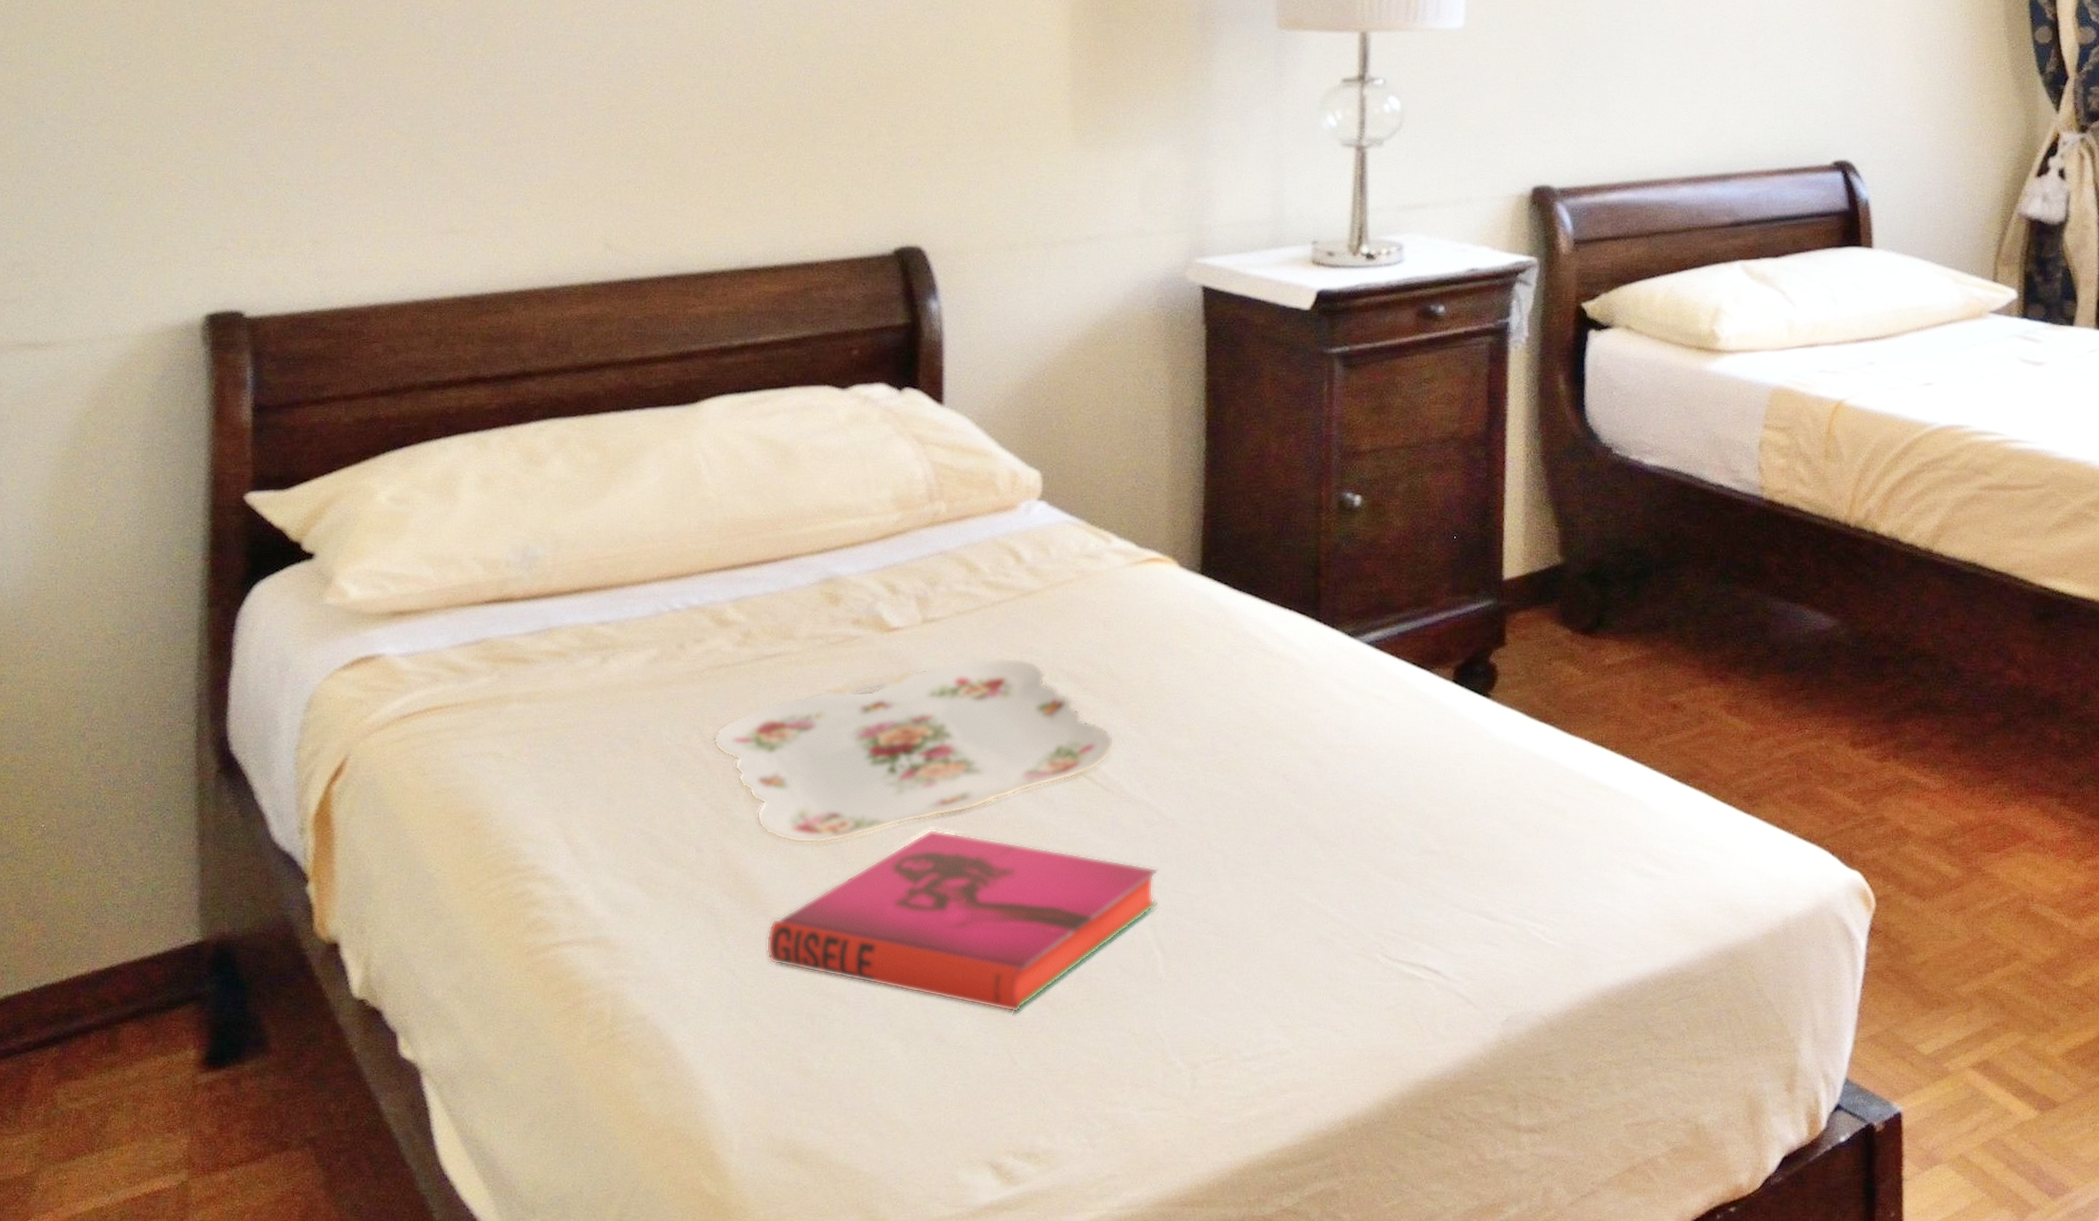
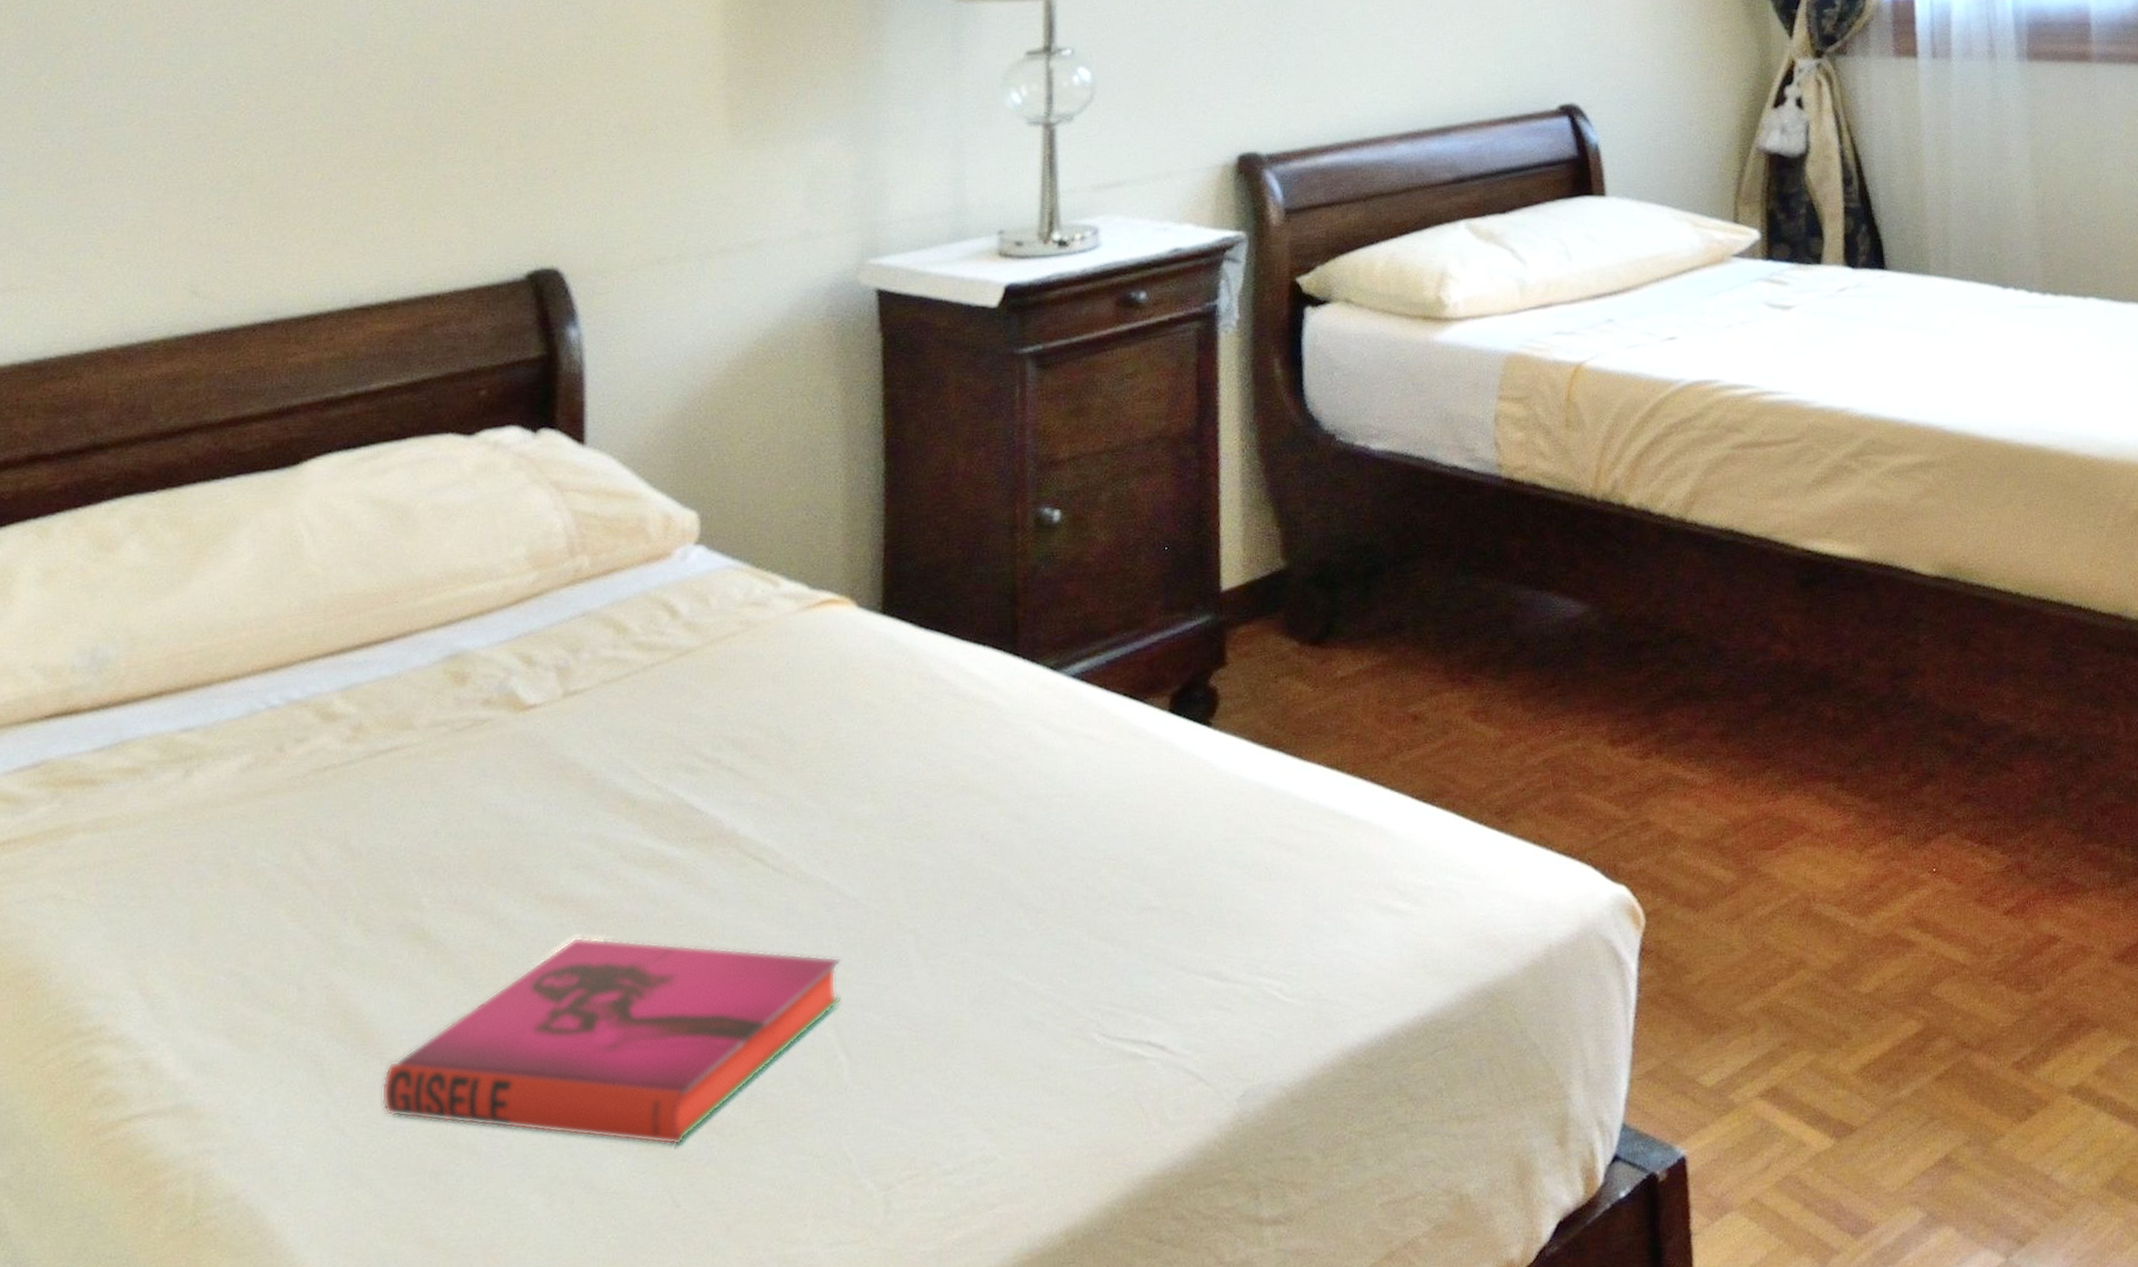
serving tray: present [713,658,1114,844] -> none [317,728,788,969]

